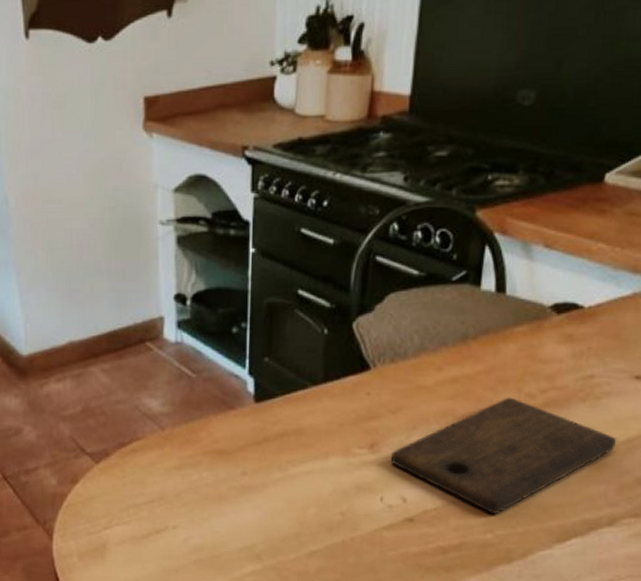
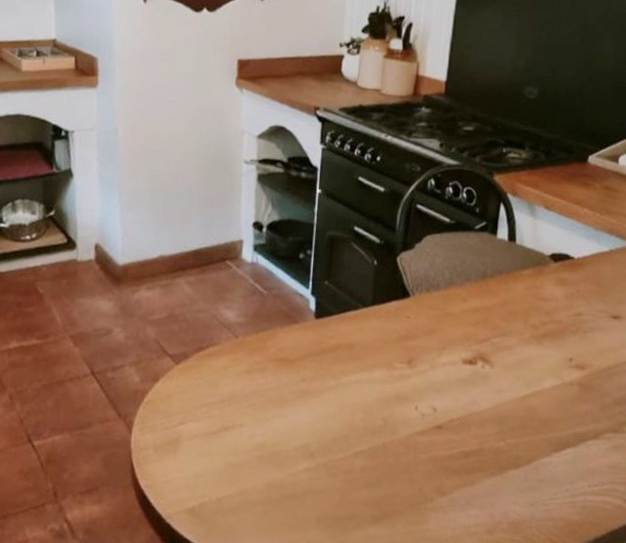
cutting board: present [390,397,617,515] -> none [424,327,600,426]

